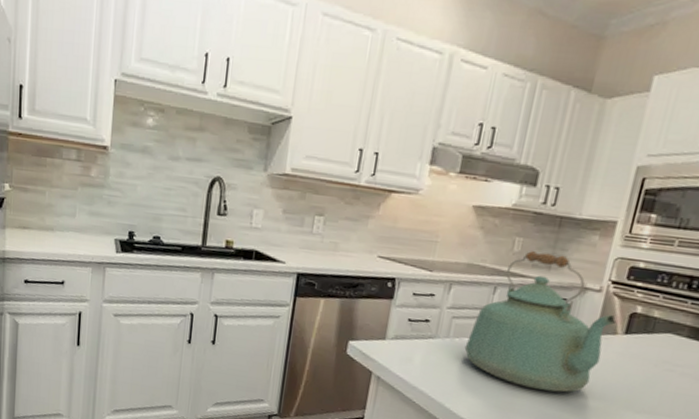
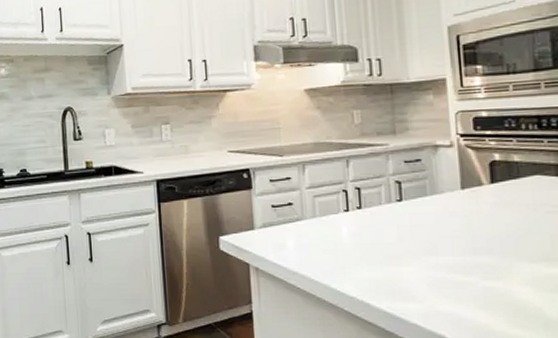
kettle: present [464,251,617,393] -> none [334,119,479,255]

